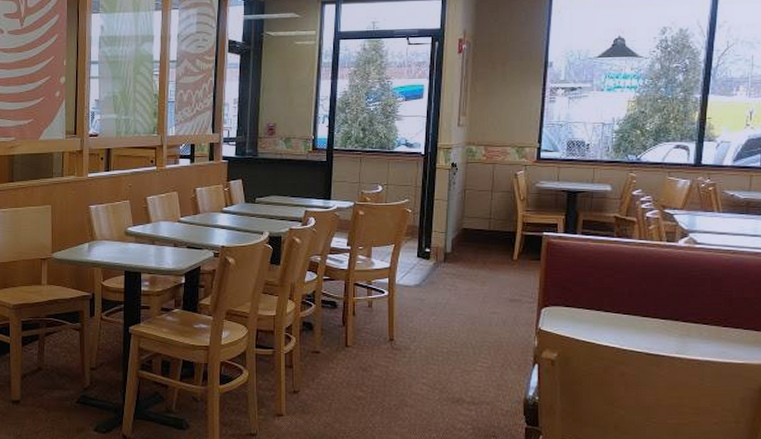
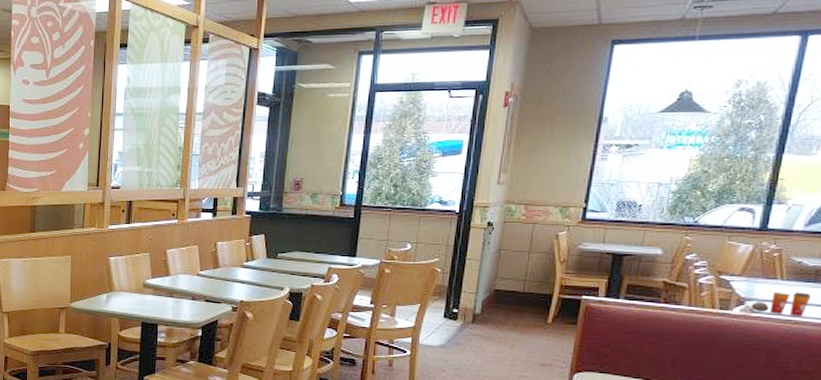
beverage cup: none [693,223,745,247] -> present [750,291,811,317]

